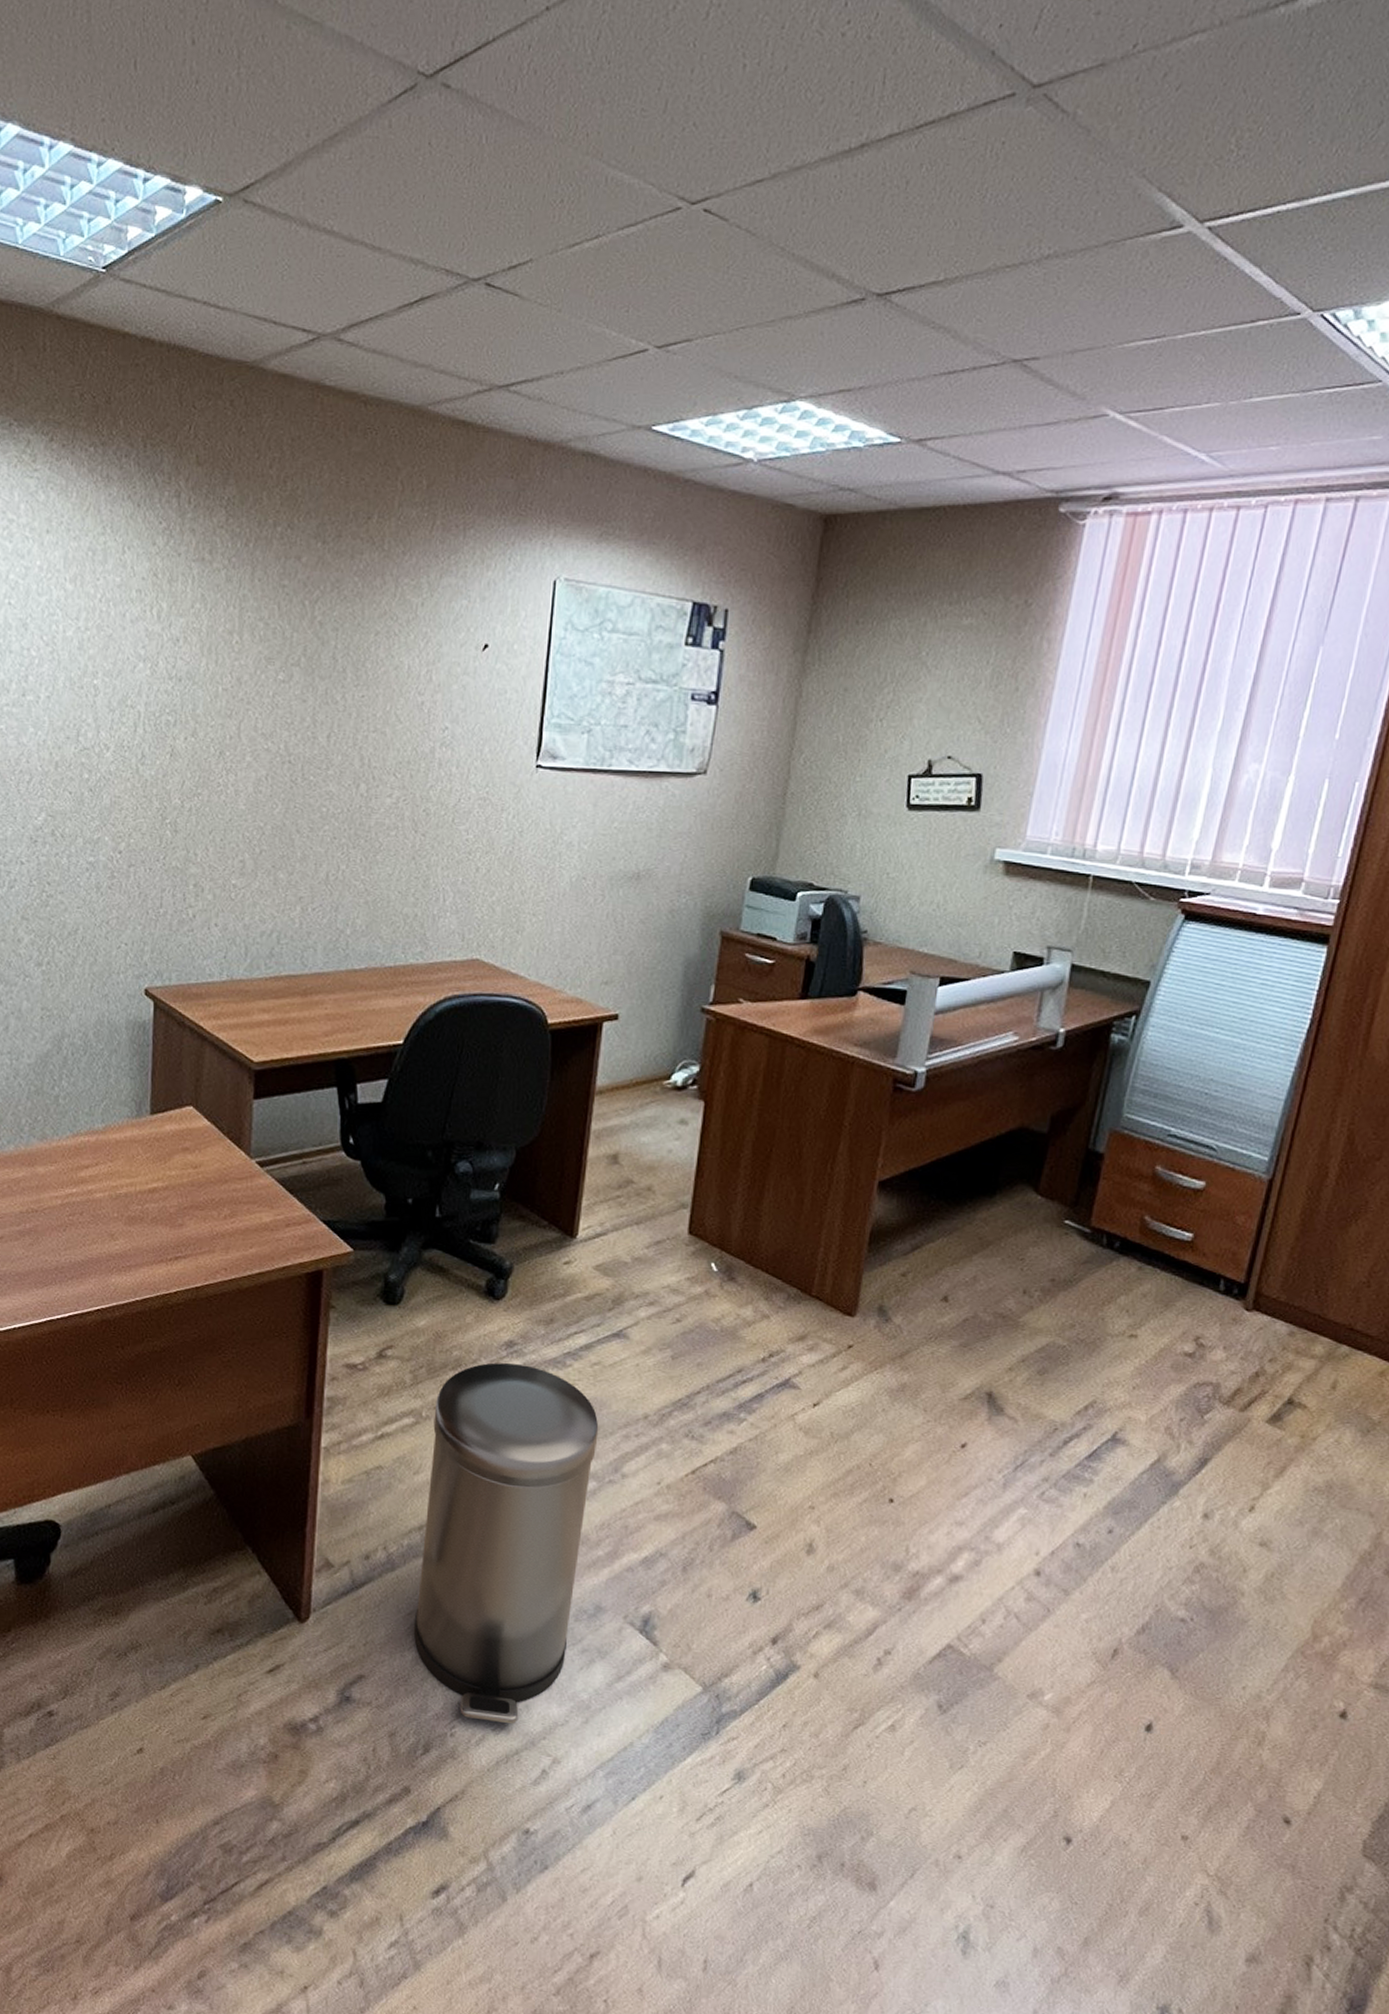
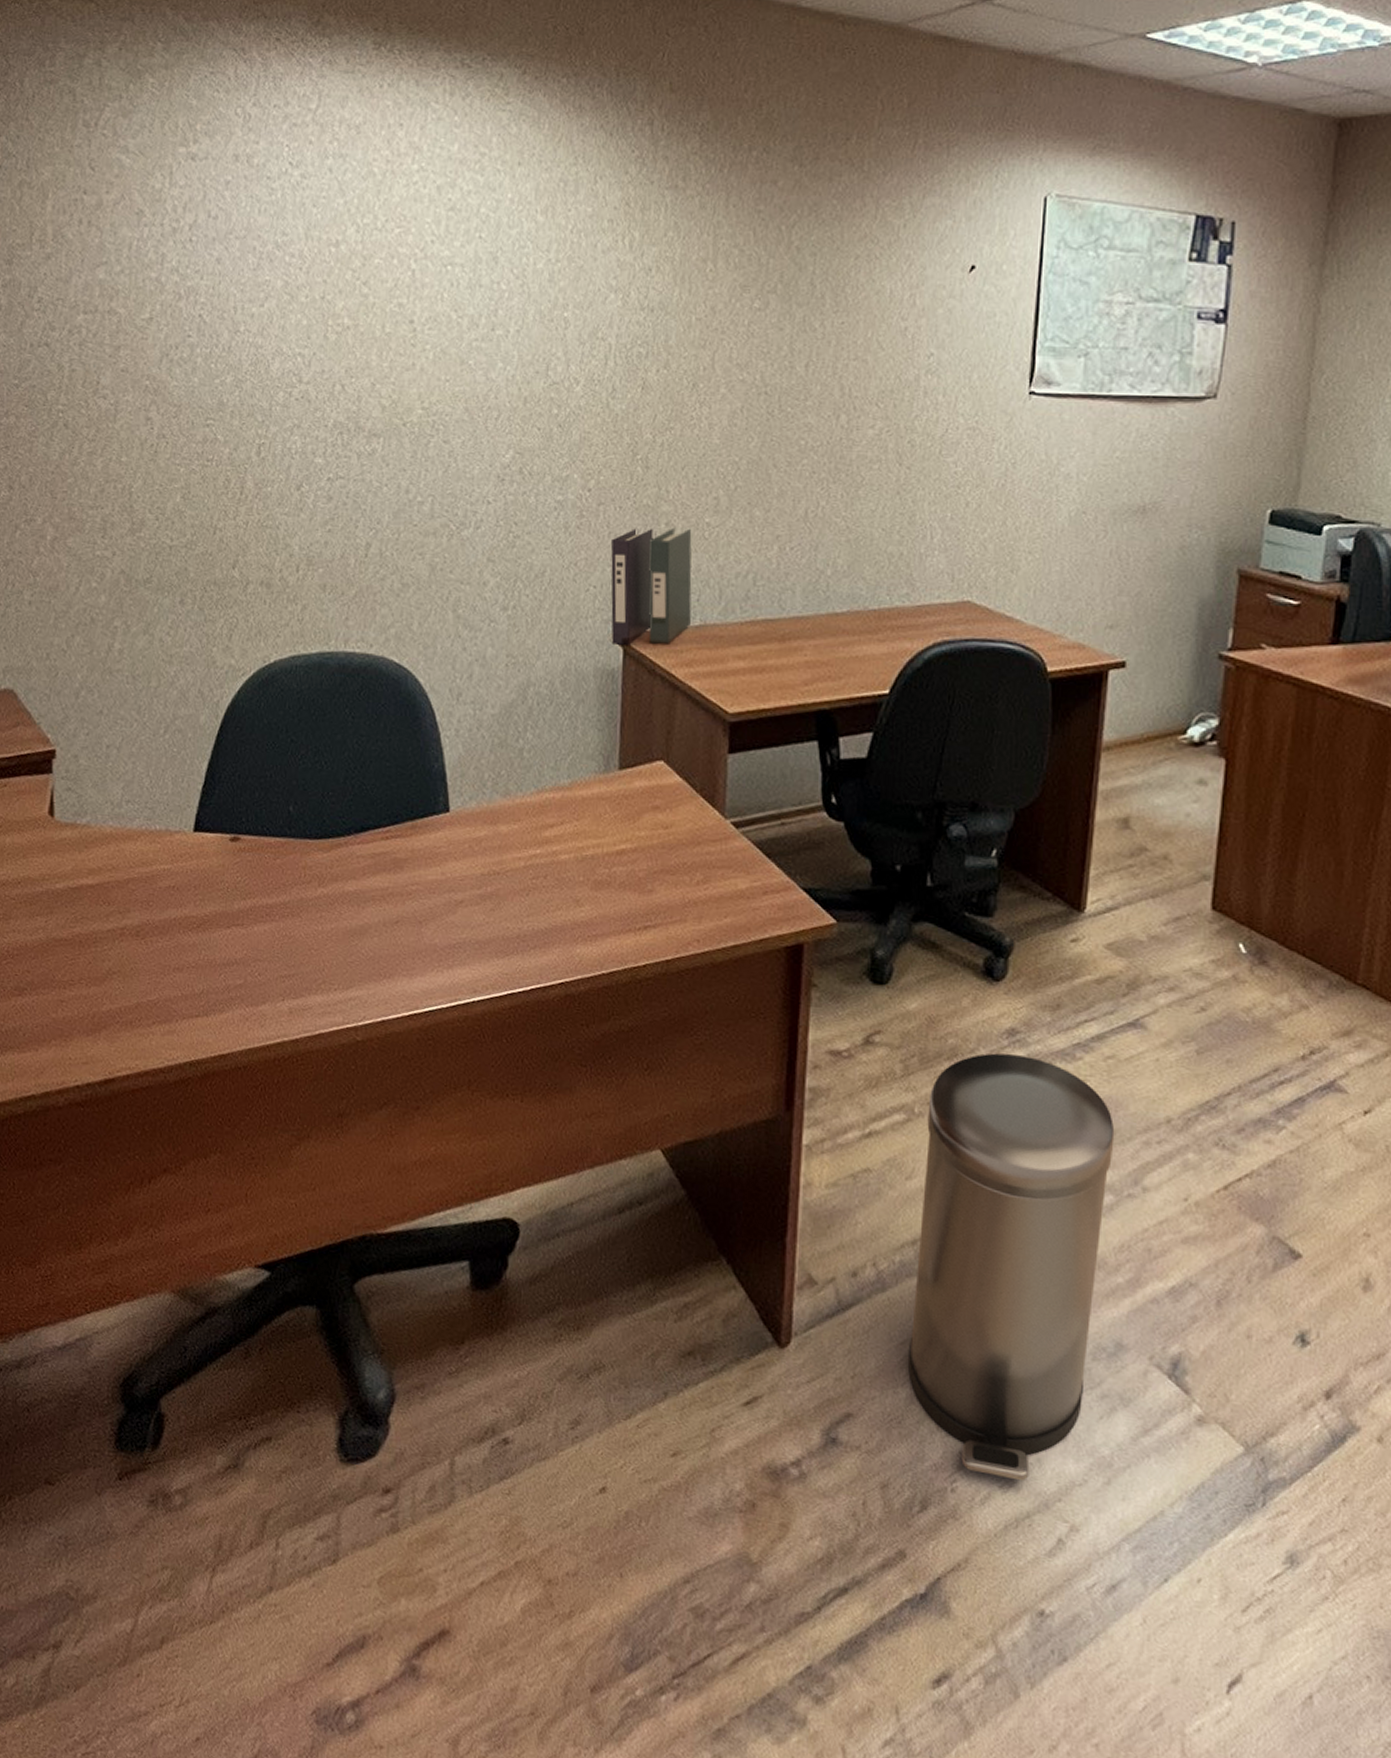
binder: none [141,888,182,999] -> present [611,528,653,645]
binder: none [177,888,219,998] -> present [648,527,692,644]

